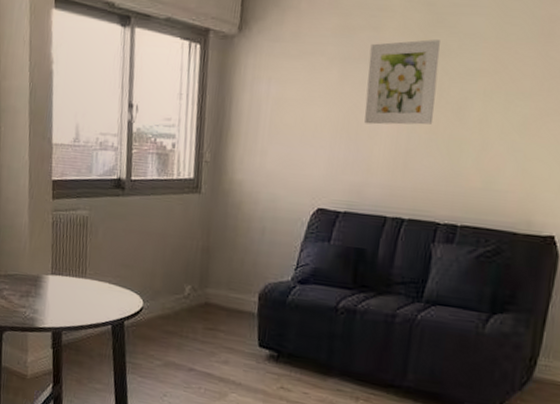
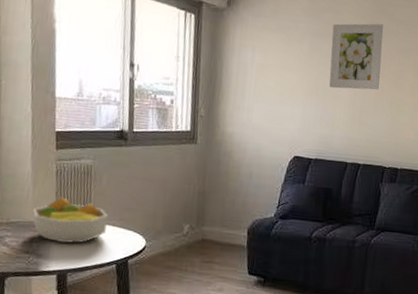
fruit bowl: none [29,250,105,300] -> present [33,197,109,244]

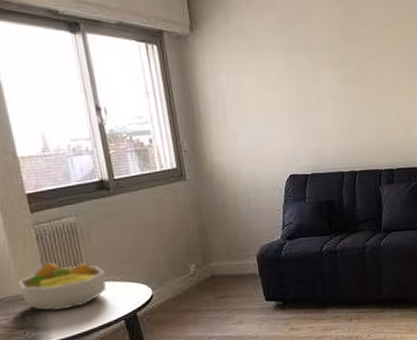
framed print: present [329,23,384,90] -> none [304,29,362,100]

